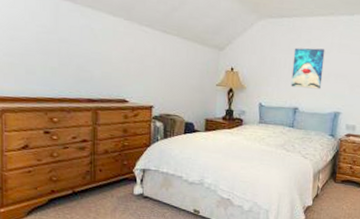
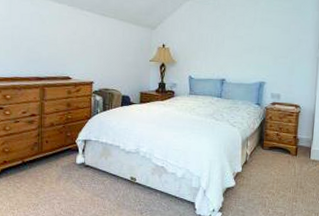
wall art: present [291,47,325,89] -> none [218,23,249,61]

